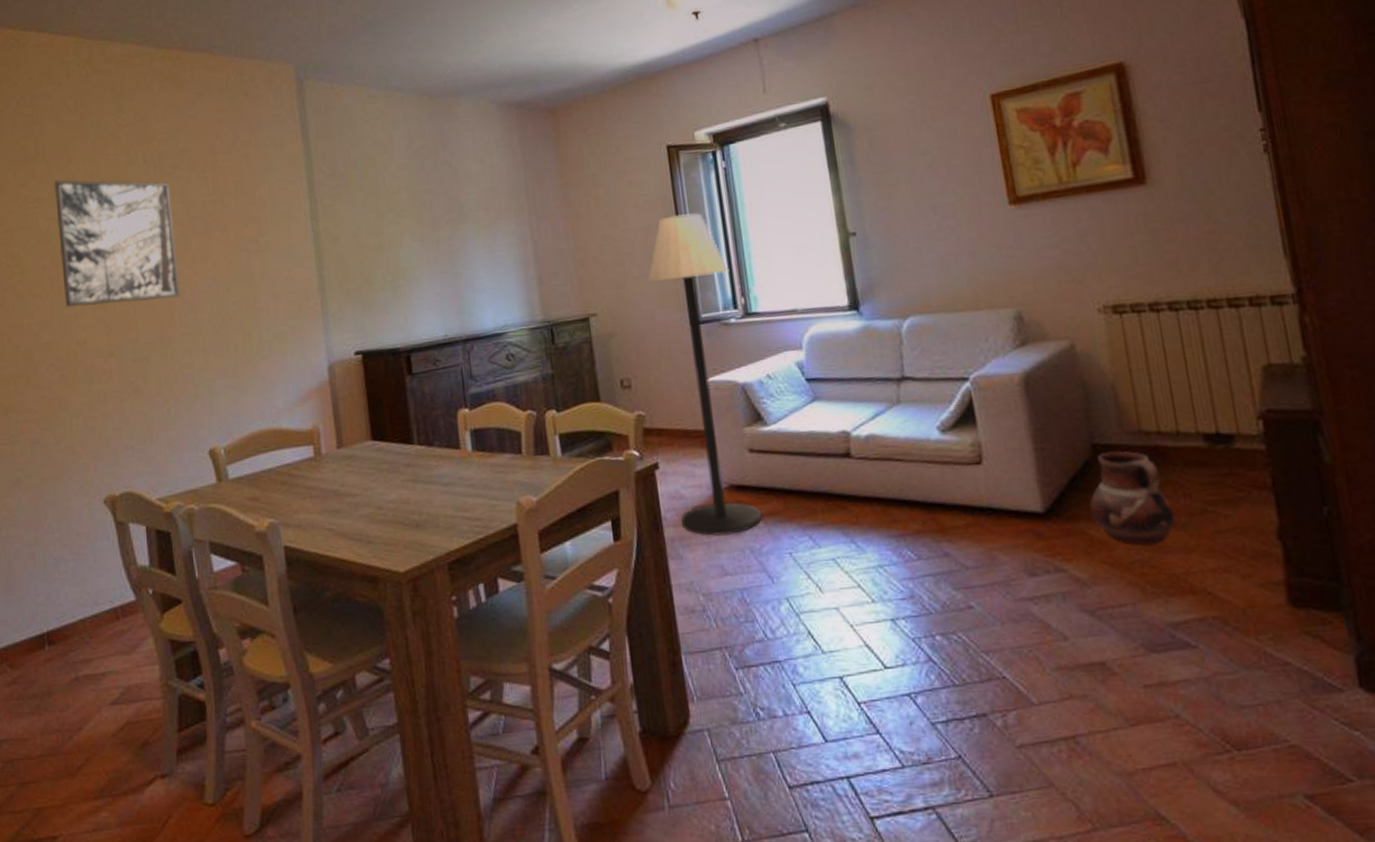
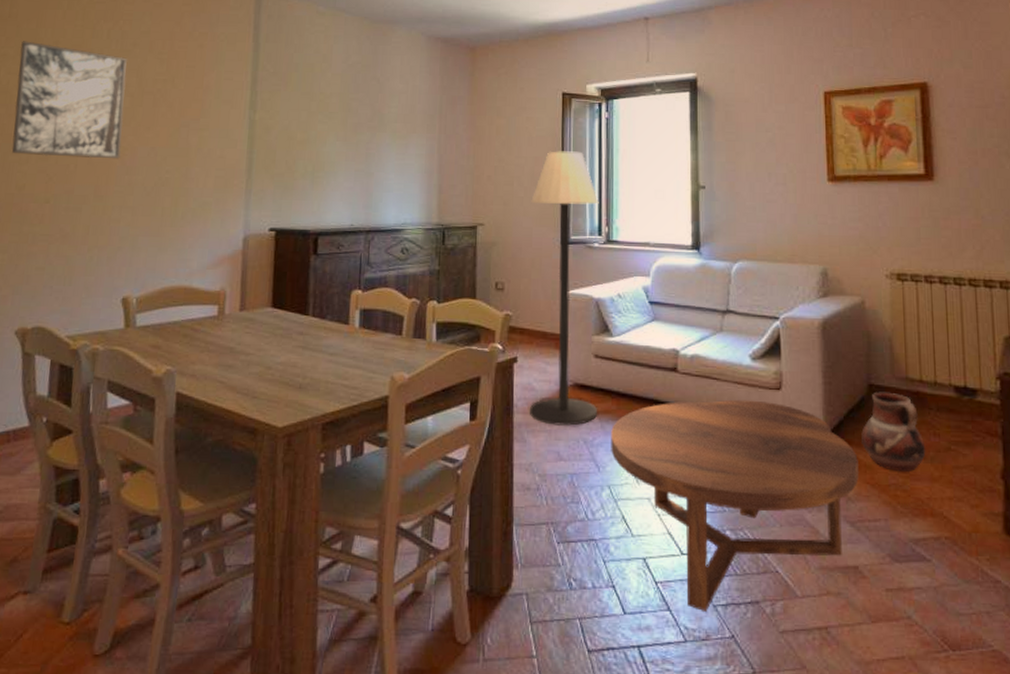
coffee table: none [781,479,1093,731] -> present [611,399,859,611]

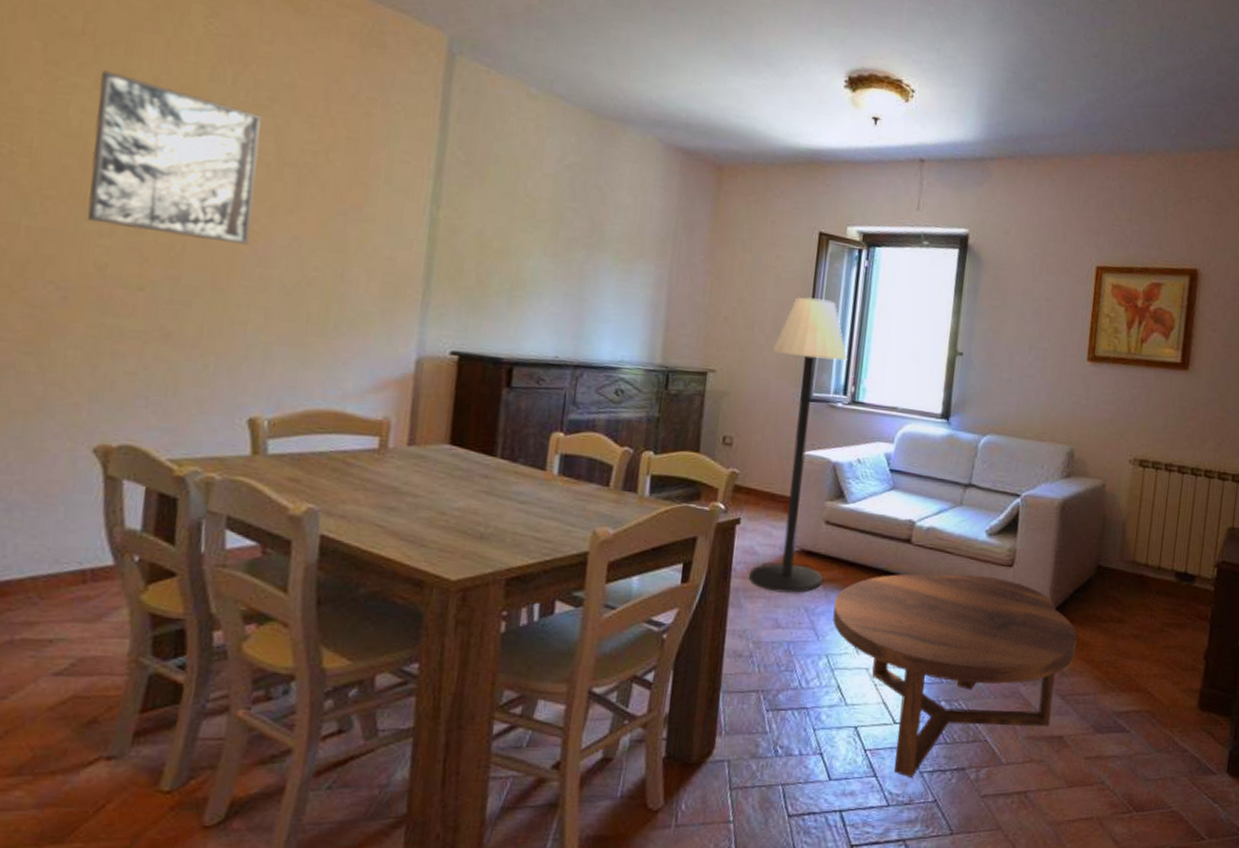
ceramic pot: present [861,391,926,471] -> none [1083,573,1141,650]

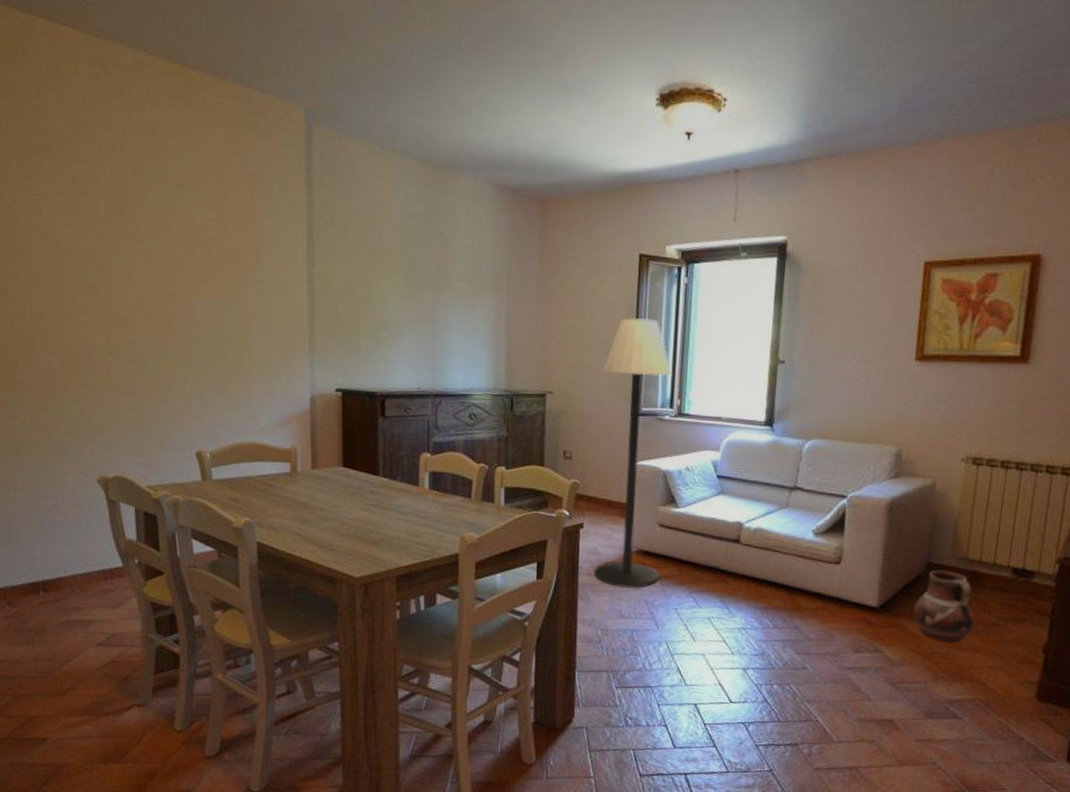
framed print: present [87,70,263,246] -> none [60,178,178,312]
coffee table: present [832,573,1077,777] -> none [670,570,907,749]
ceramic pot: none [1083,573,1141,650] -> present [912,569,975,642]

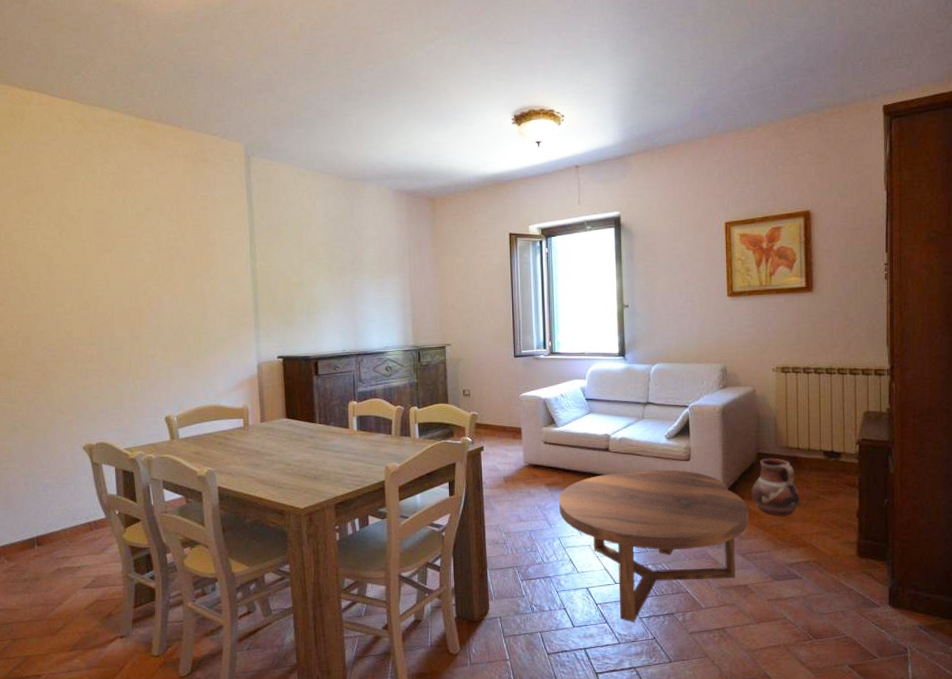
floor lamp: present [594,318,673,588] -> none [488,282,548,496]
coffee table: none [670,570,907,749] -> present [559,469,749,622]

